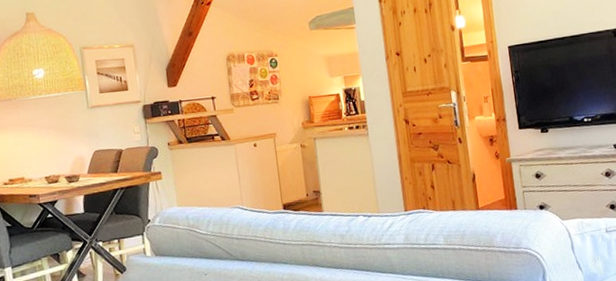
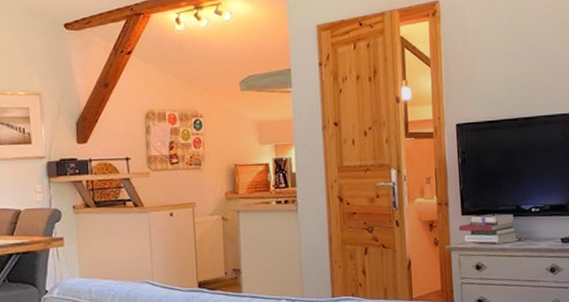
books: none [517,125,573,155] -> present [458,213,517,245]

